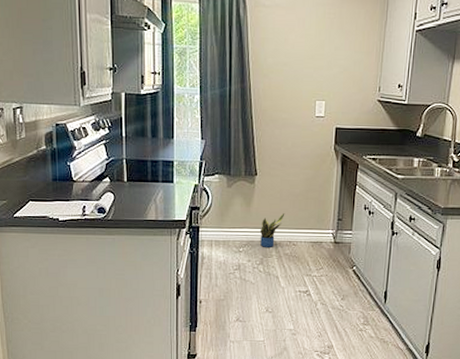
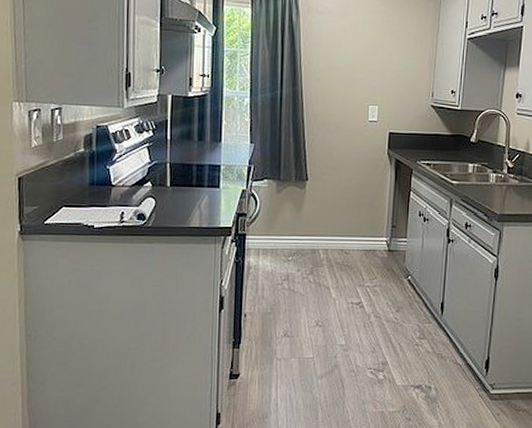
potted plant: present [260,213,285,247] -> none [310,220,337,256]

